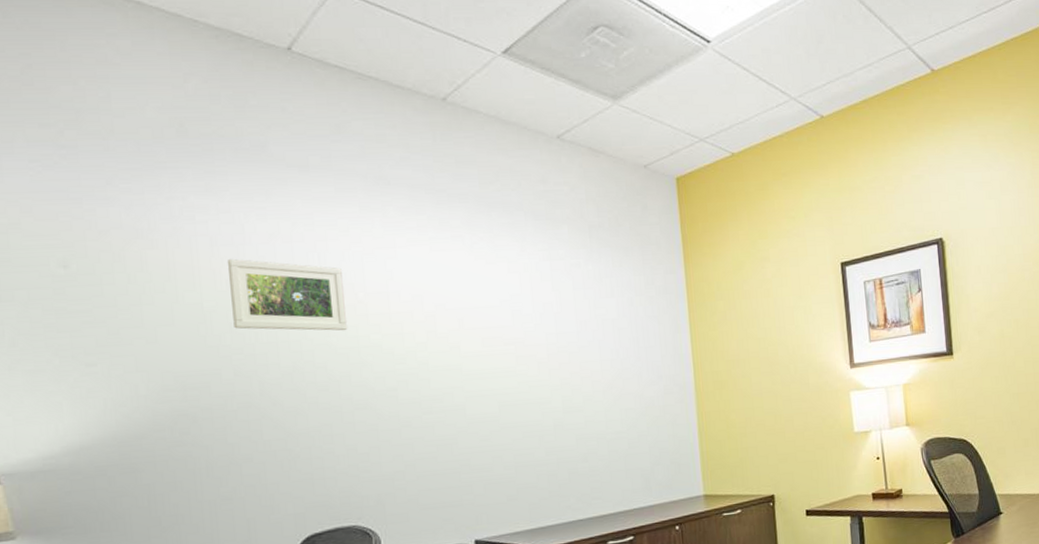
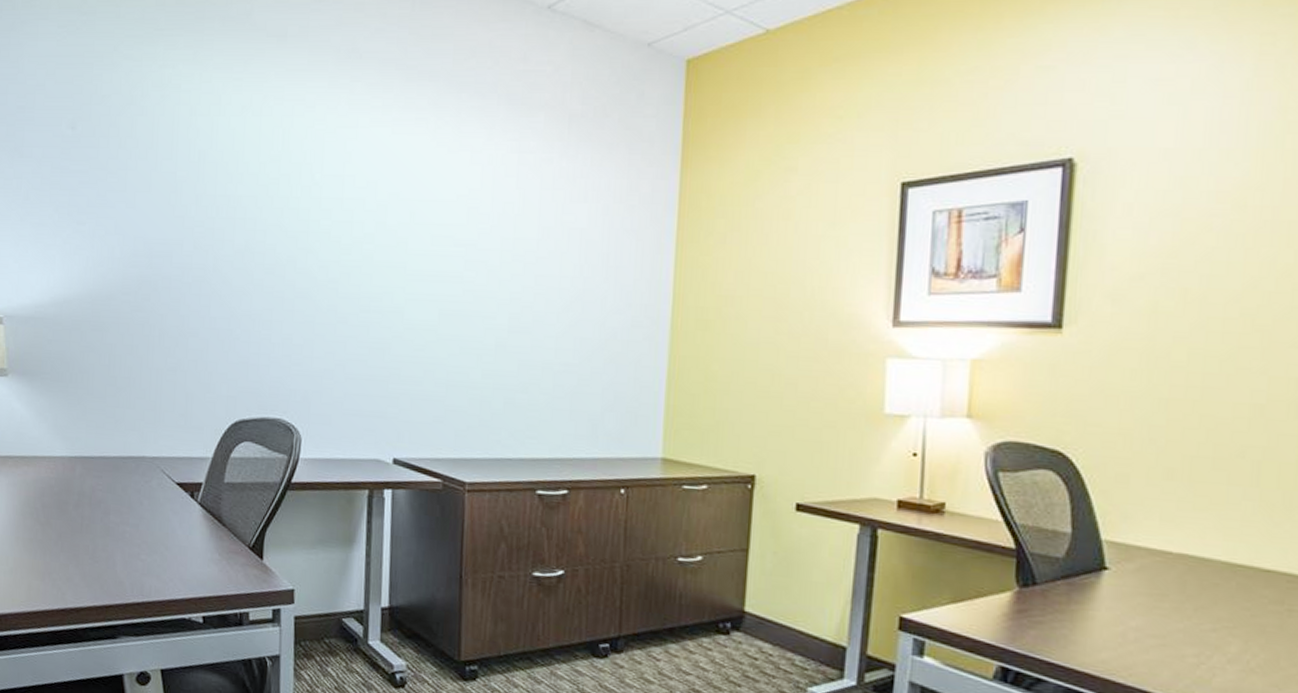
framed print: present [227,258,348,331] -> none [199,129,303,213]

